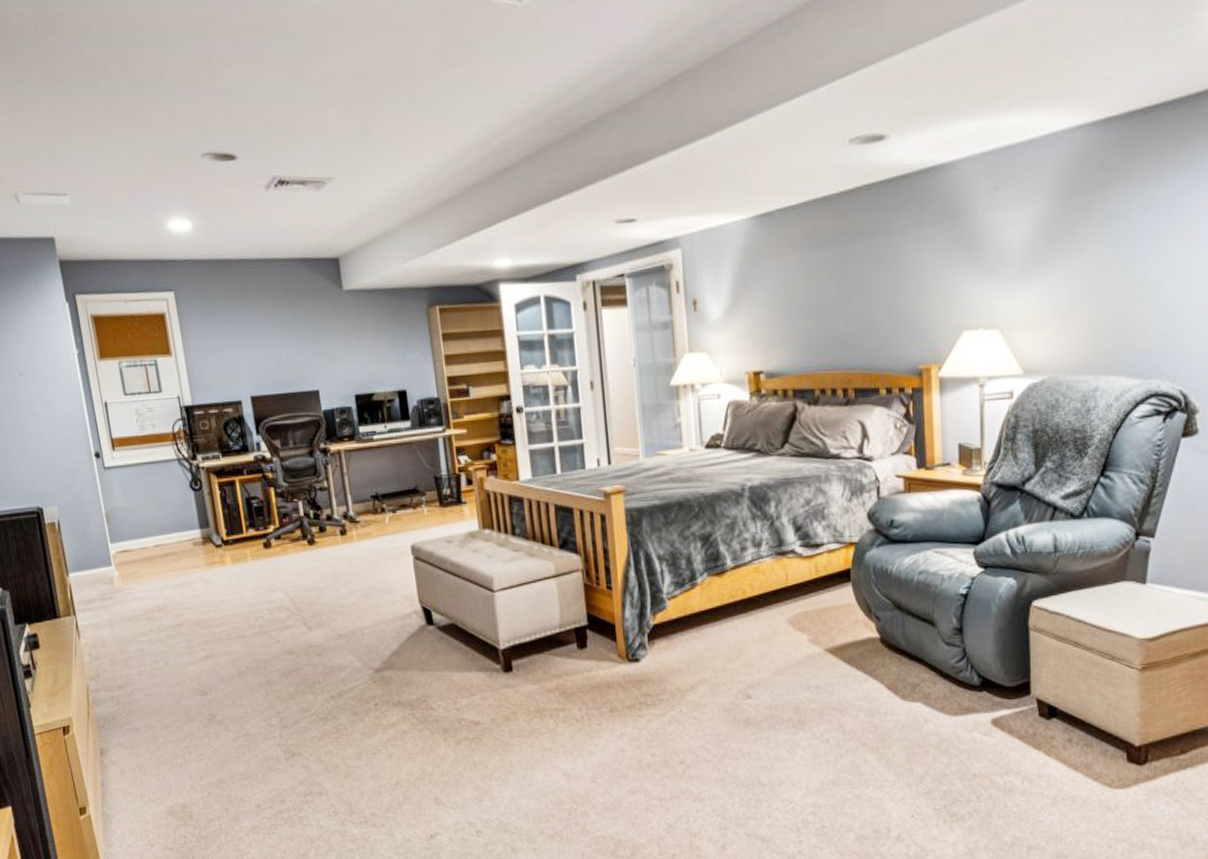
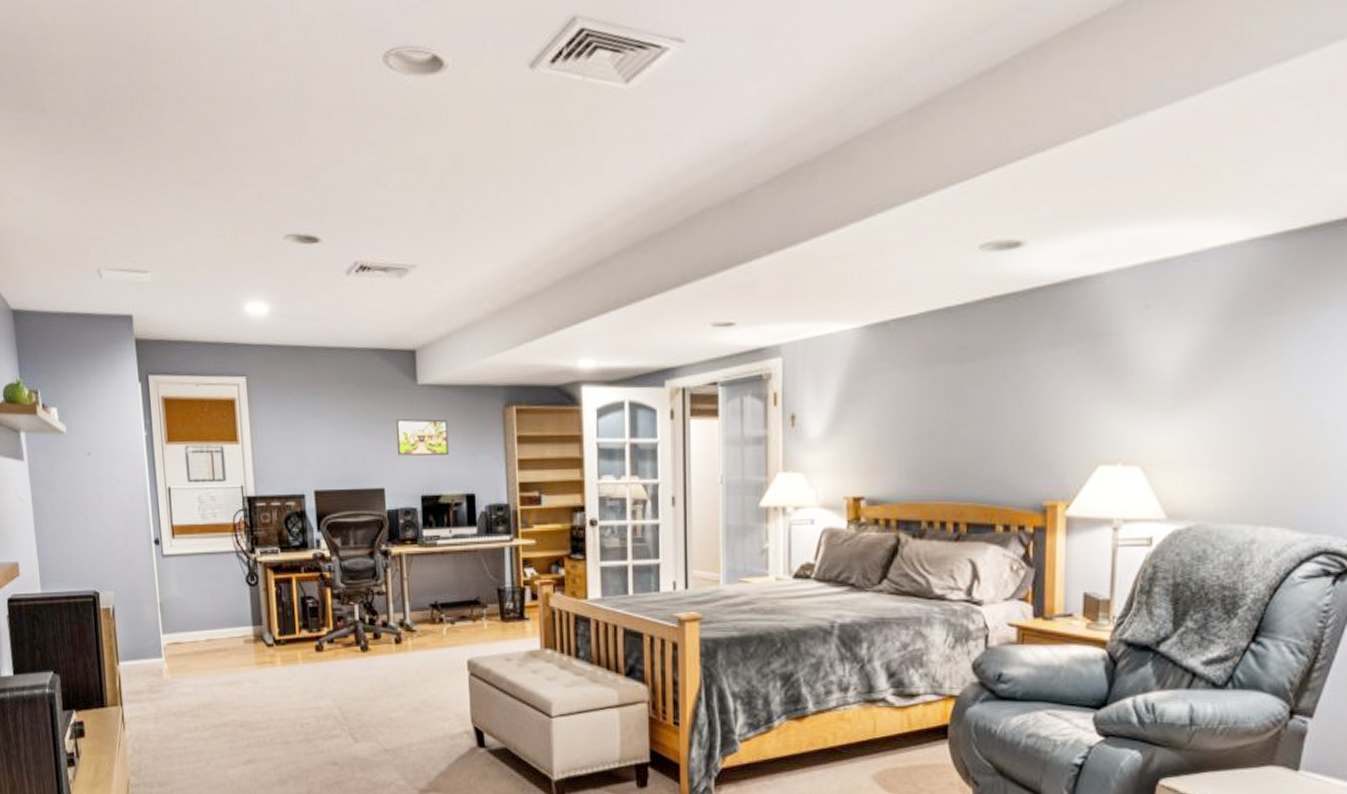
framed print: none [324,322,379,359] -> present [395,419,449,456]

